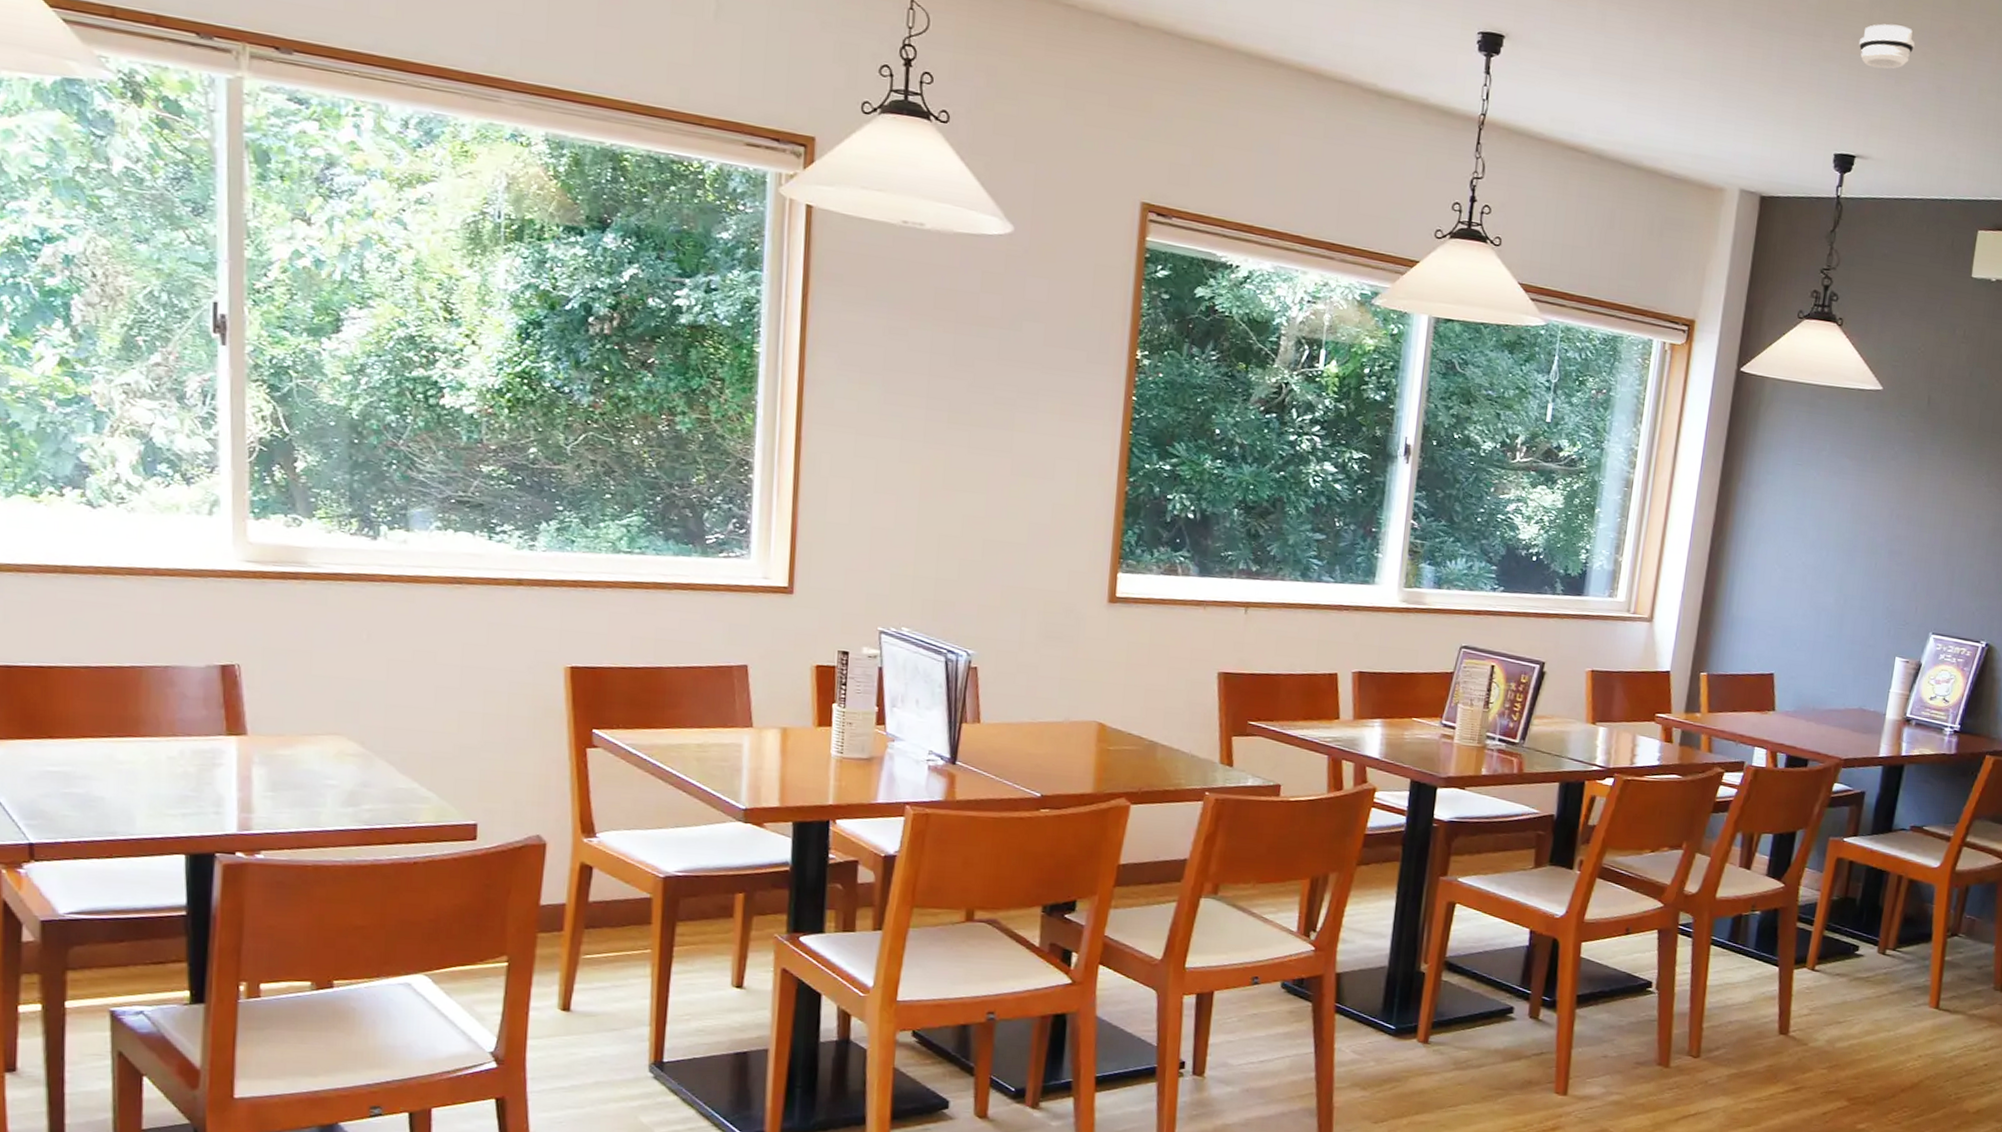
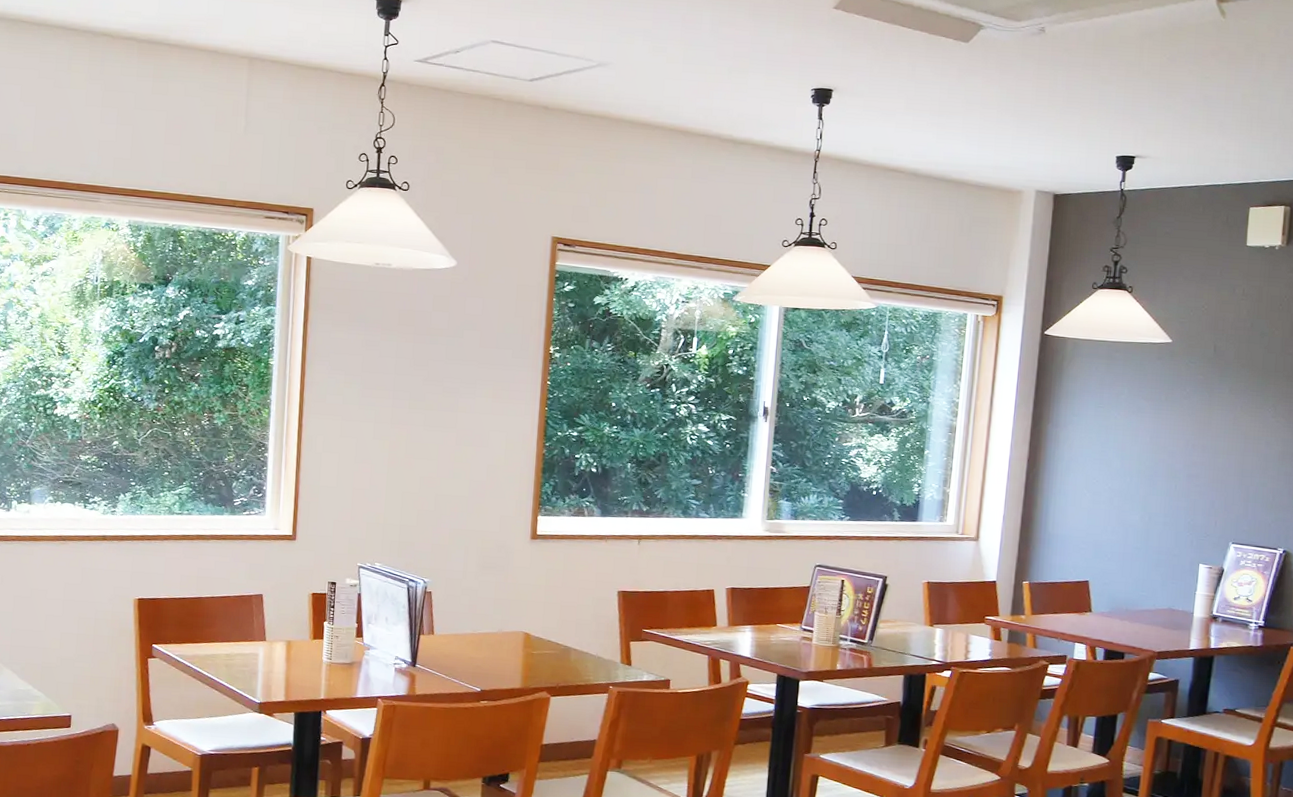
smoke detector: present [1858,24,1915,69] -> none [1132,50,1182,86]

